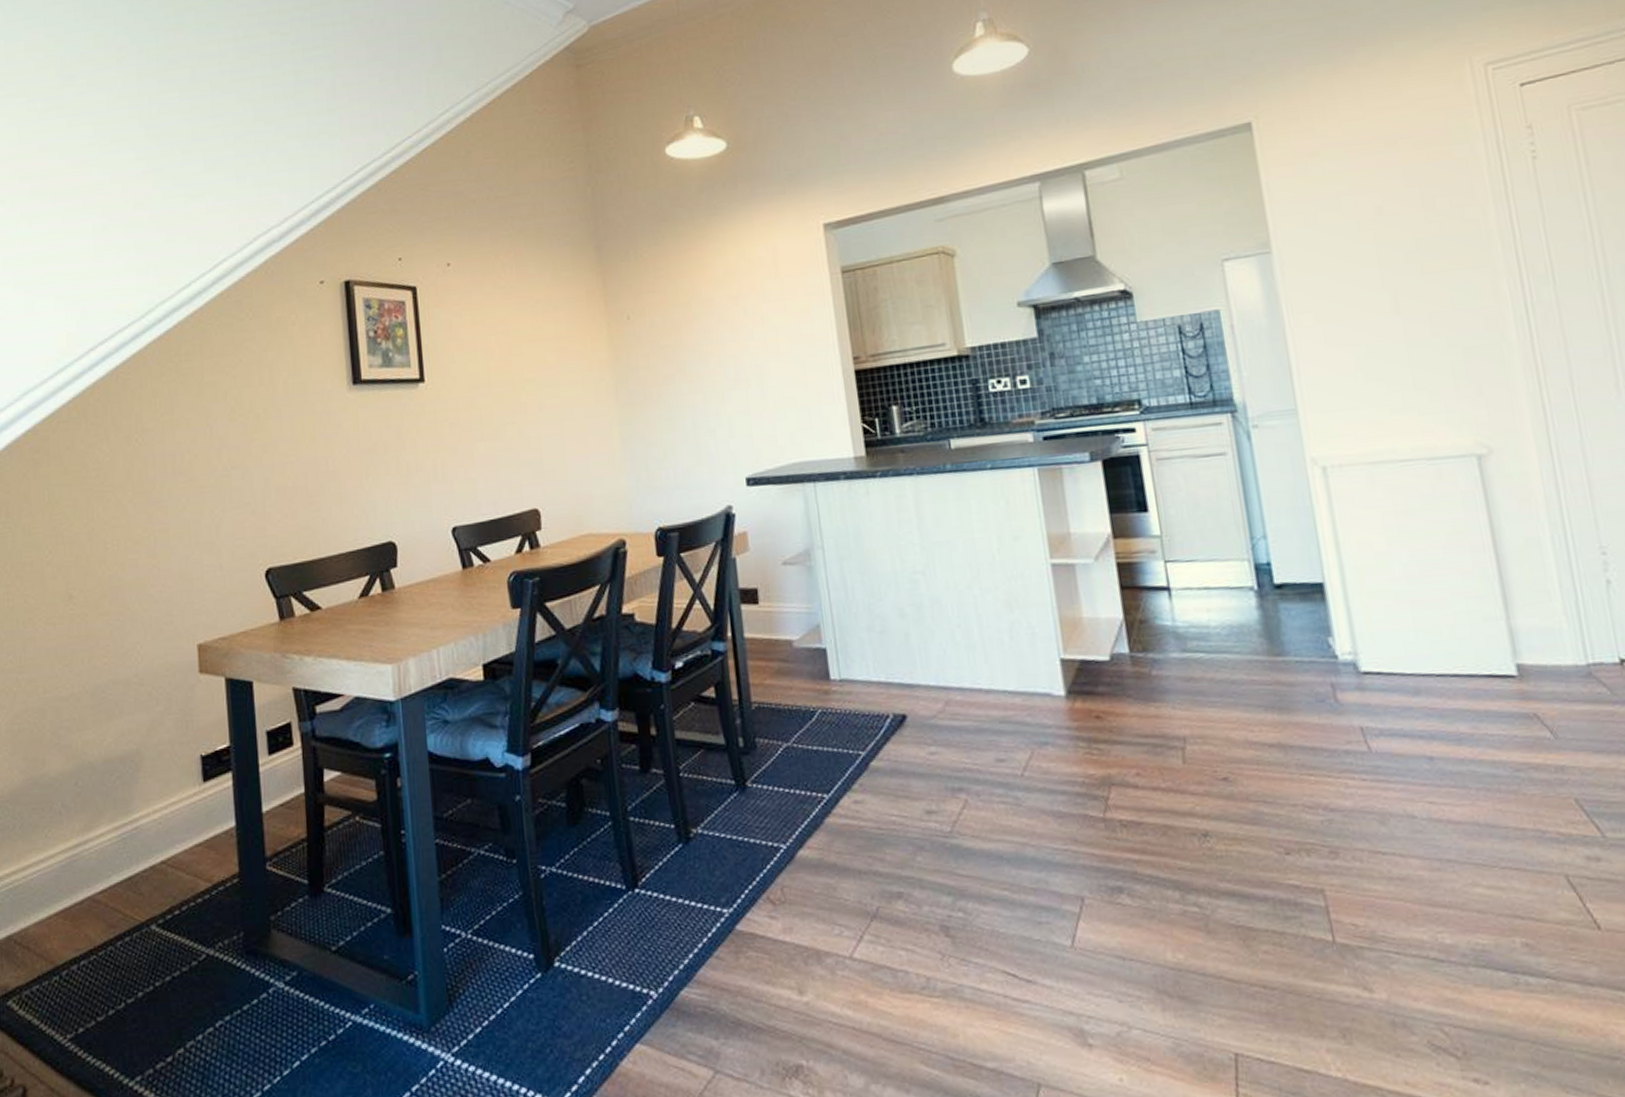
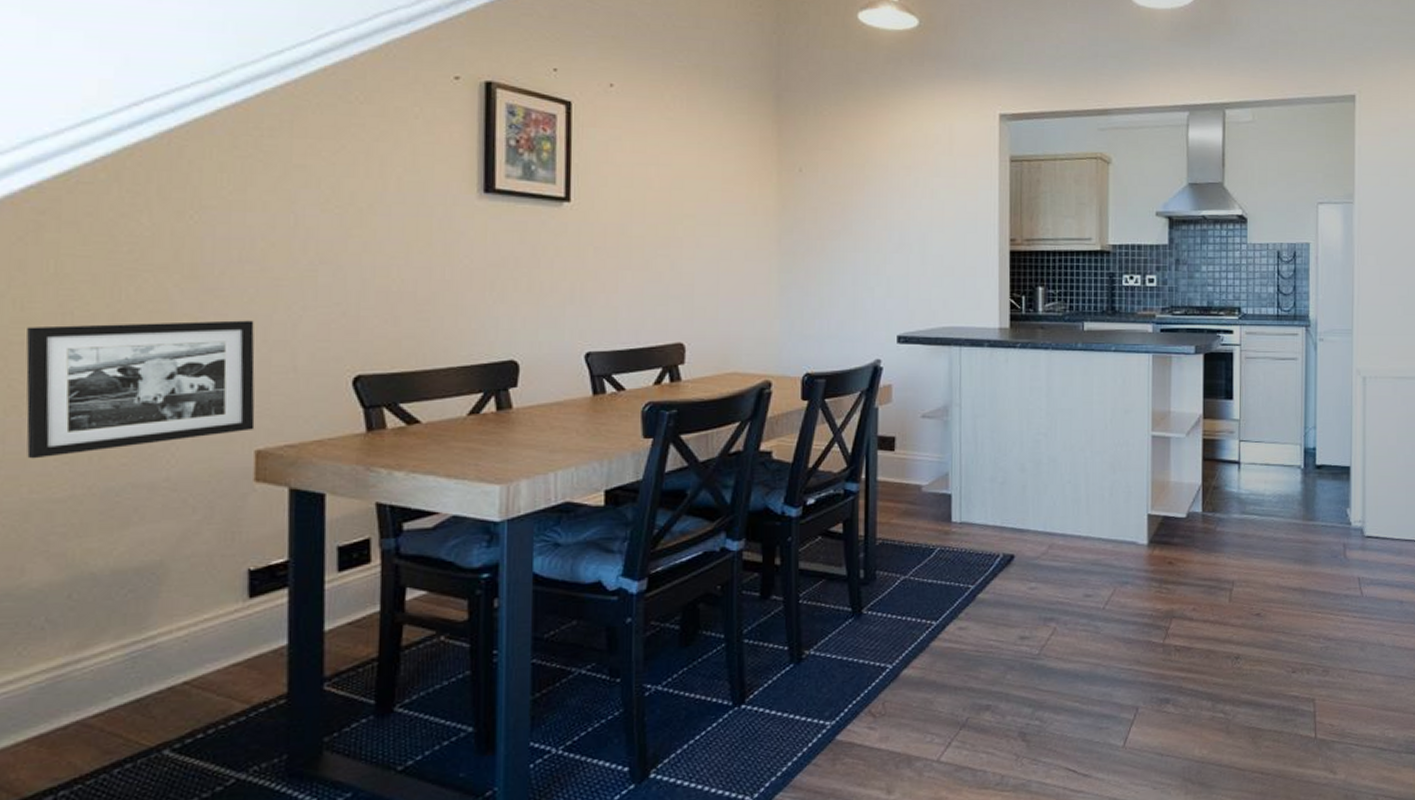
picture frame: none [34,526,196,664] -> present [26,320,255,459]

